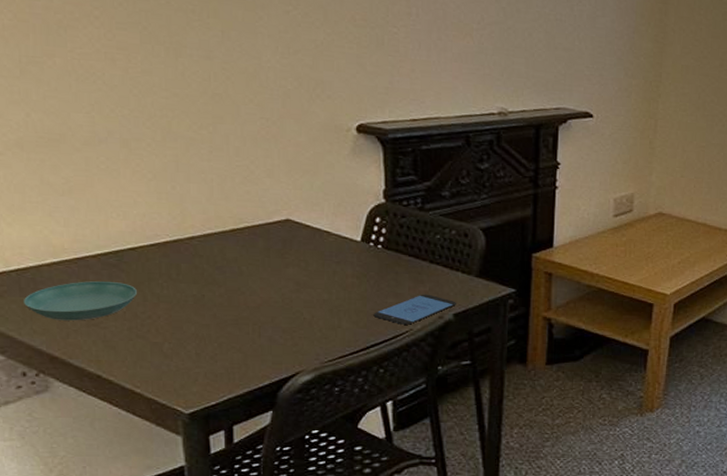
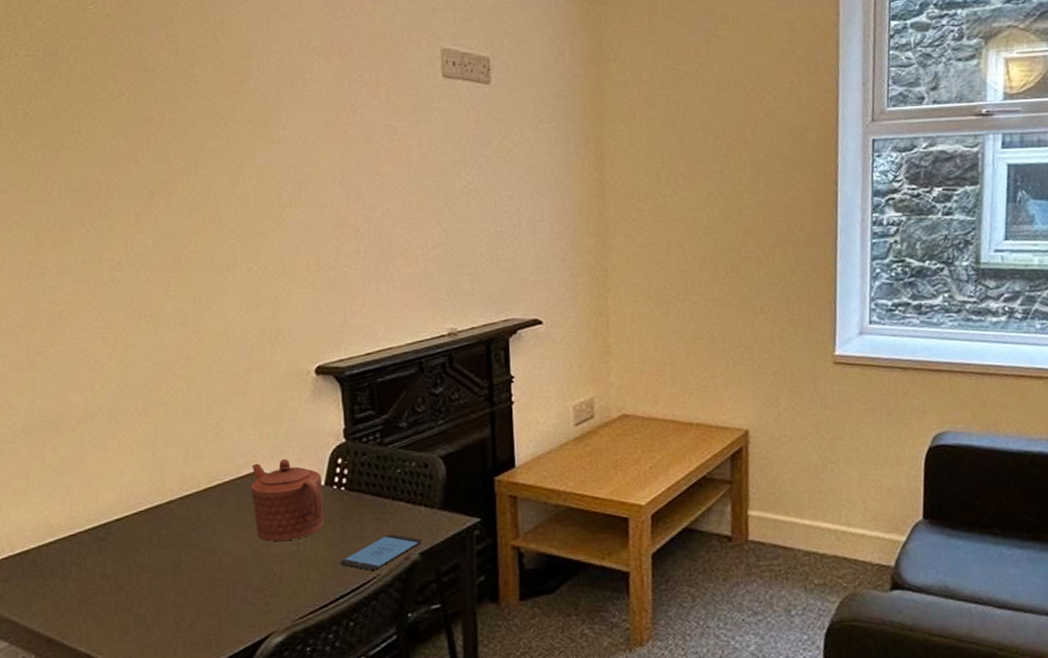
saucer: present [23,280,138,321] -> none [25,555,123,601]
teapot: none [282,210,359,289] -> present [251,458,325,542]

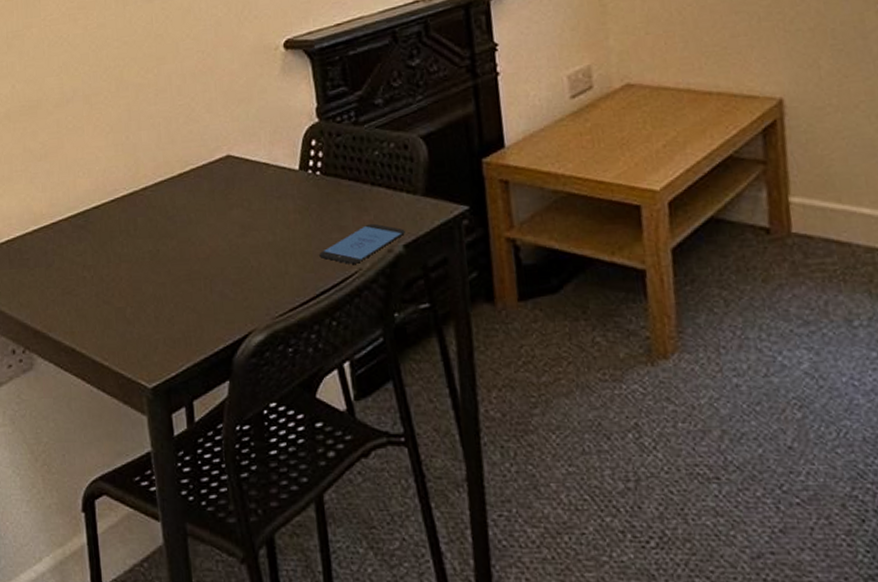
teapot: present [251,458,325,542] -> none [224,141,301,232]

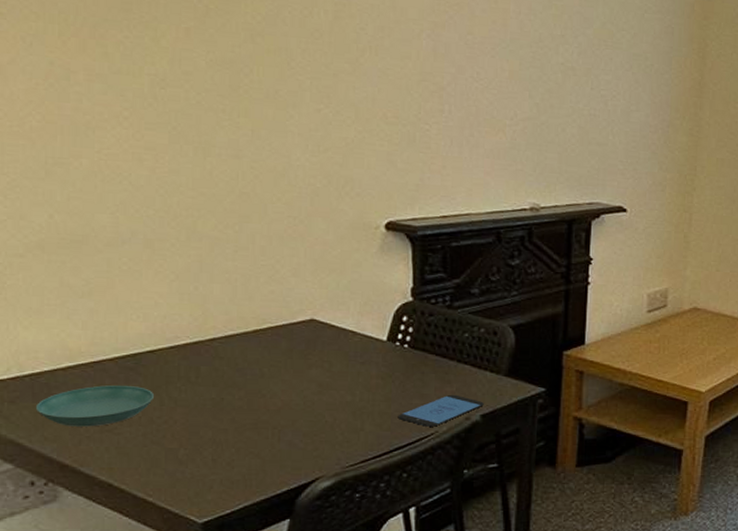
saucer: none [12,244,103,291] -> present [35,384,155,427]

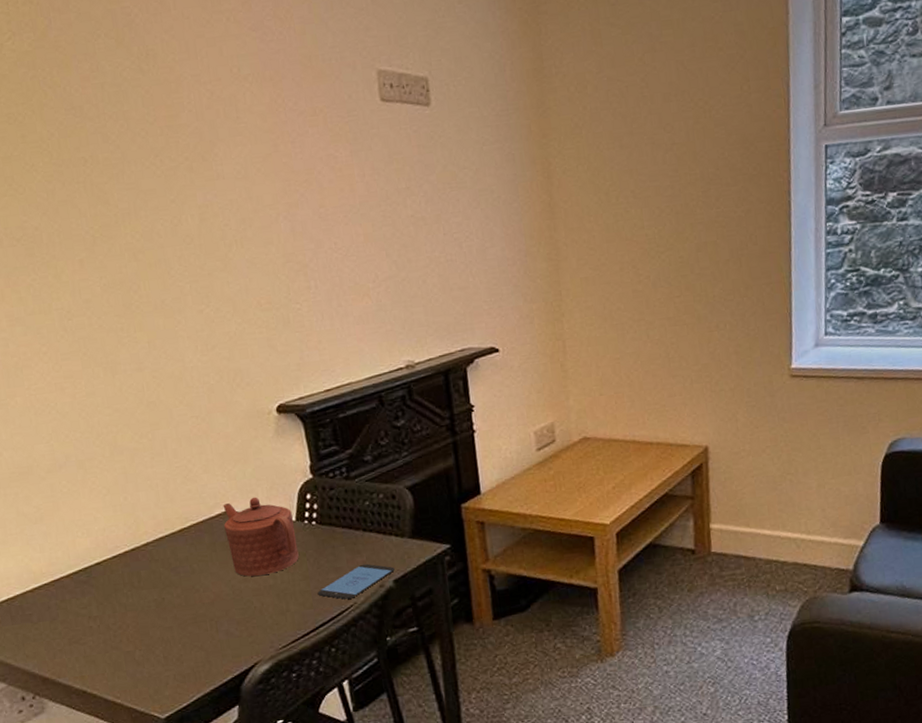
saucer: present [35,384,155,427] -> none [15,597,108,643]
teapot: none [306,309,385,391] -> present [223,497,299,577]

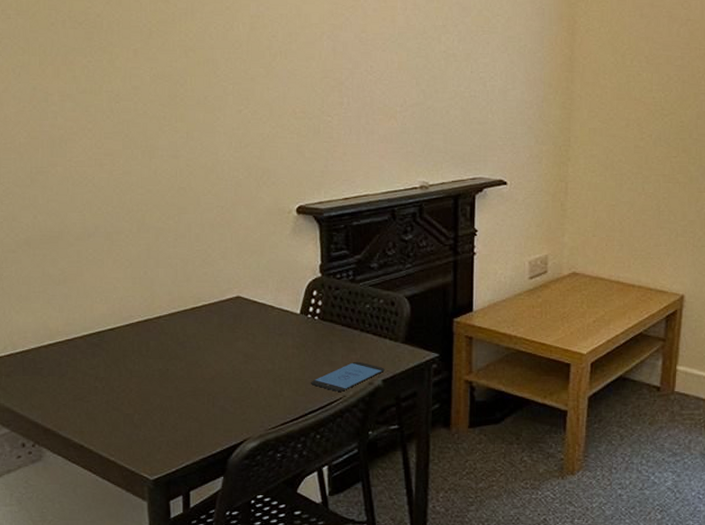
teapot: present [223,497,299,577] -> none [234,287,298,360]

